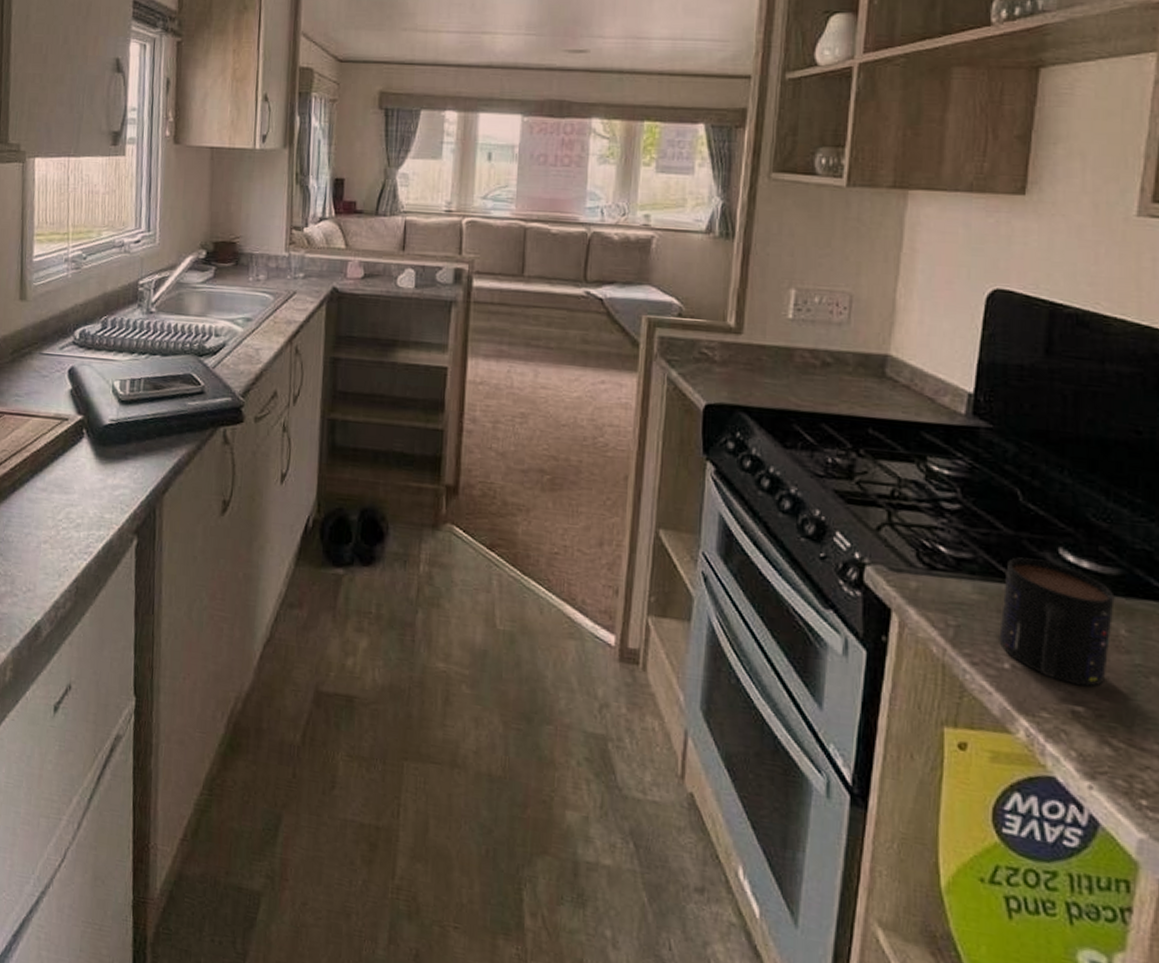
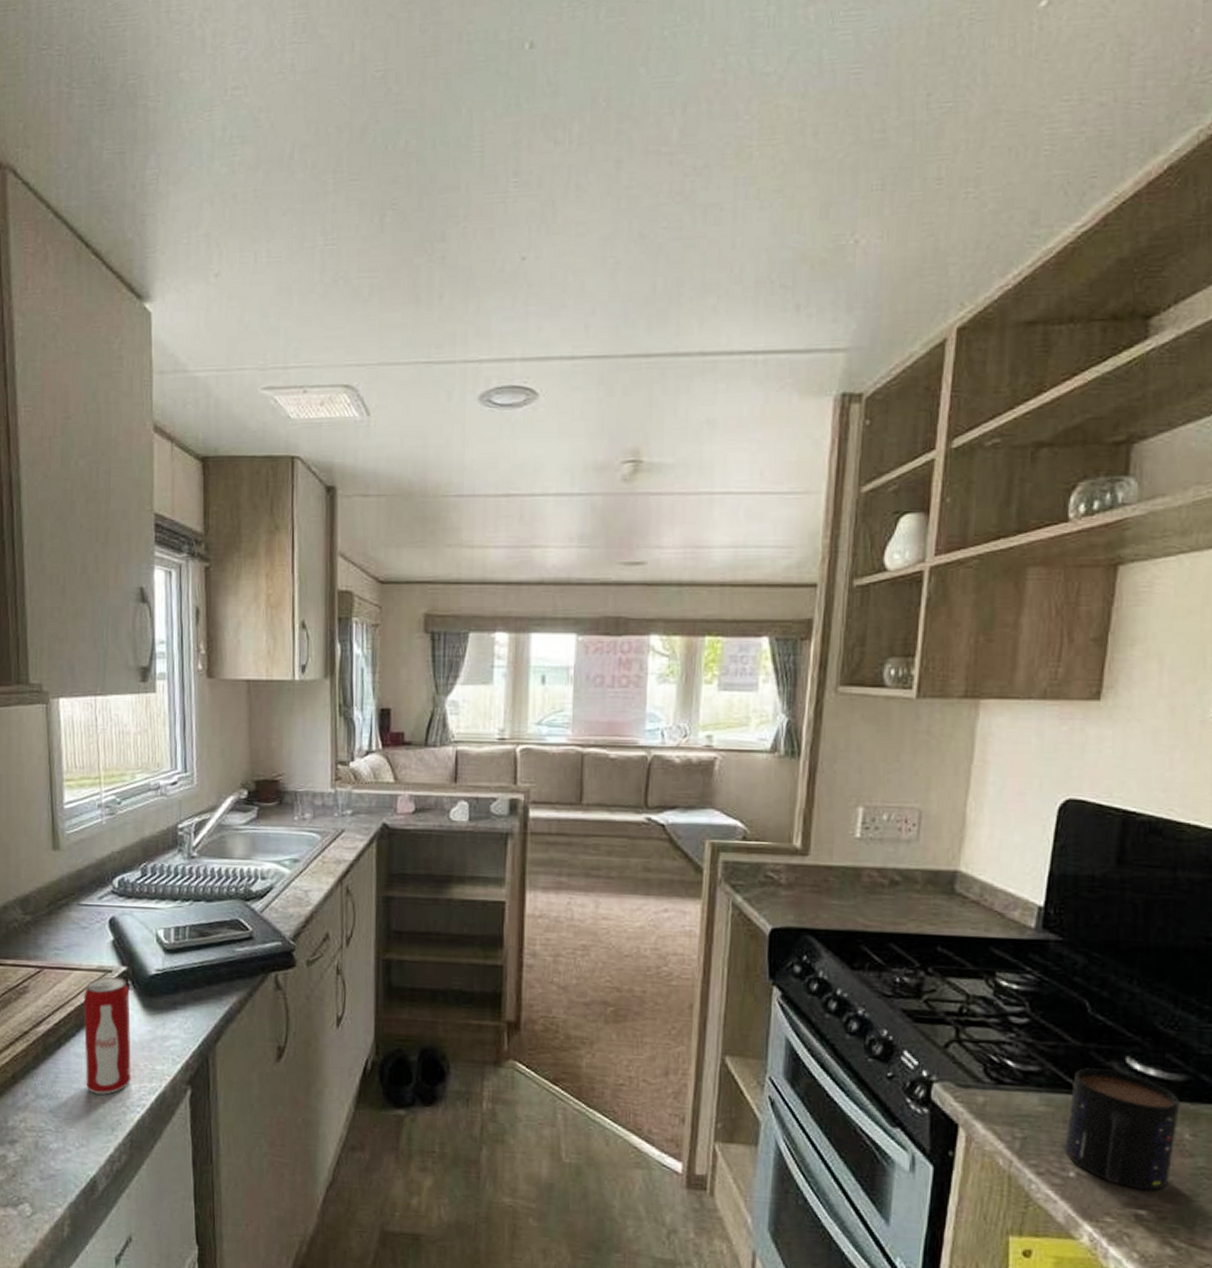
beverage can: none [36,424,84,541] -> present [83,976,131,1095]

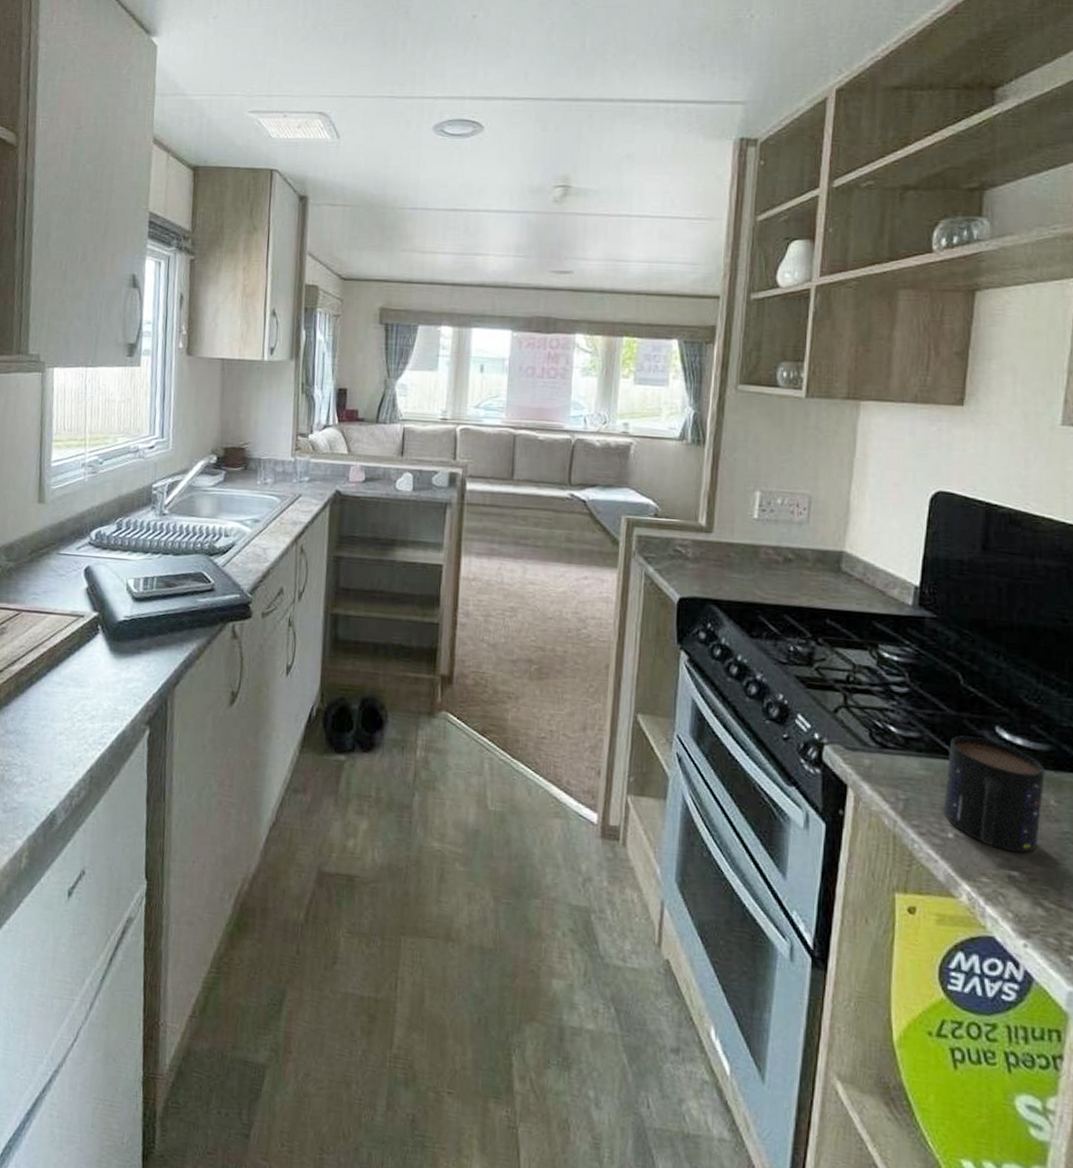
beverage can: present [83,976,131,1095] -> none [52,621,99,732]

